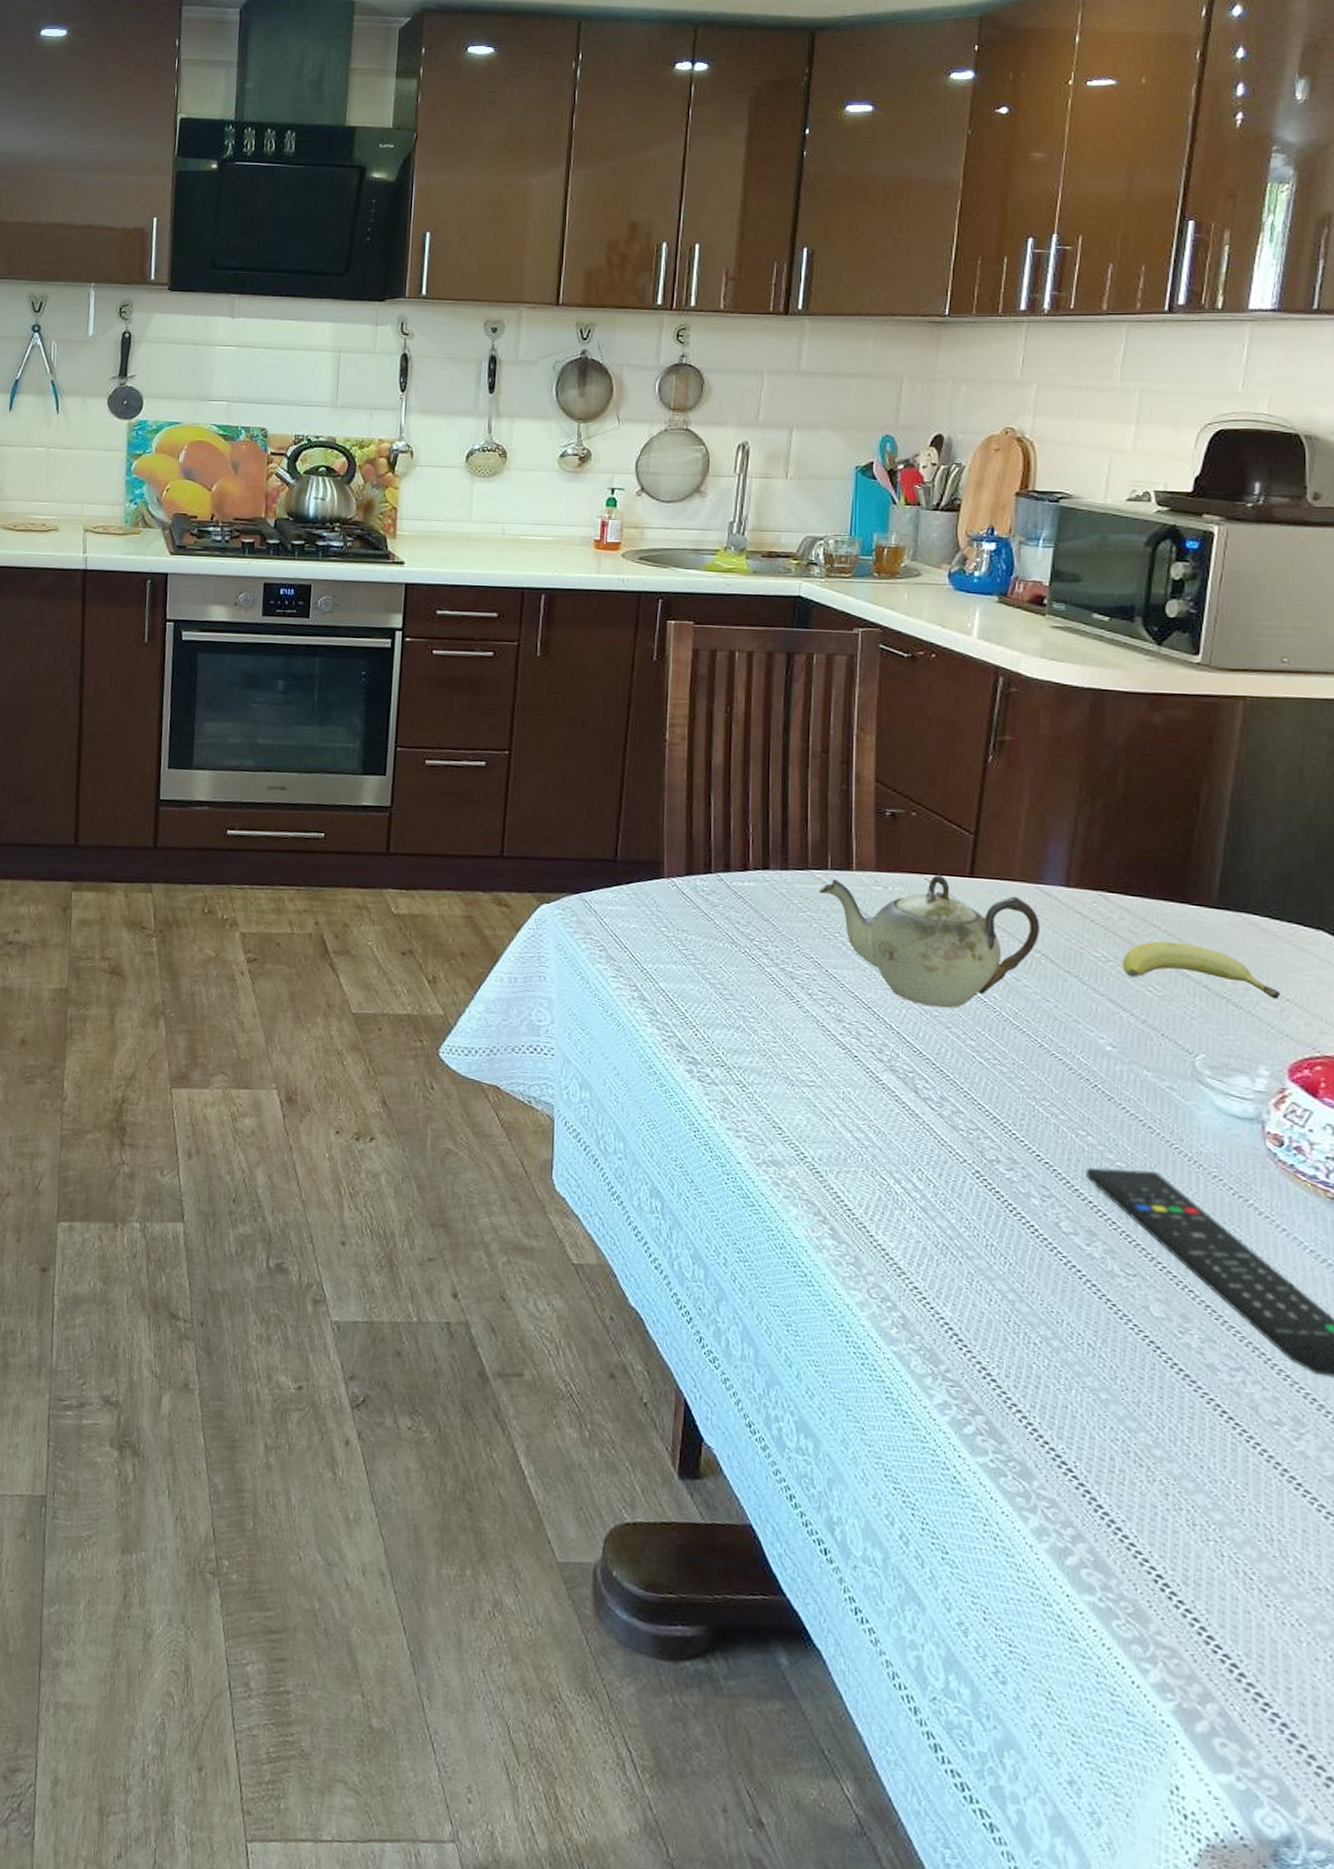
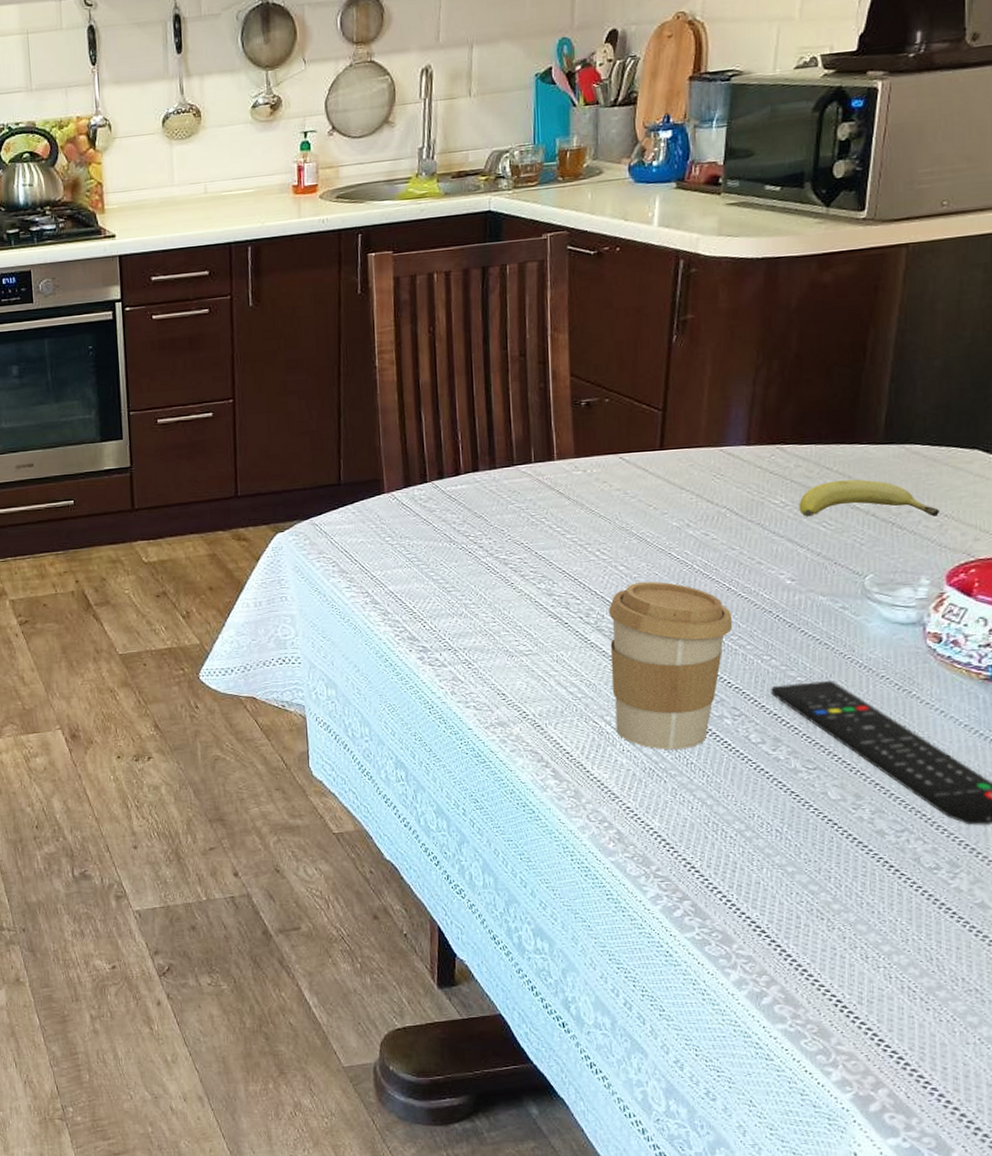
teapot: present [819,874,1041,1009] -> none [525,451,725,570]
coffee cup: none [904,1022,1044,1227] -> present [609,582,733,750]

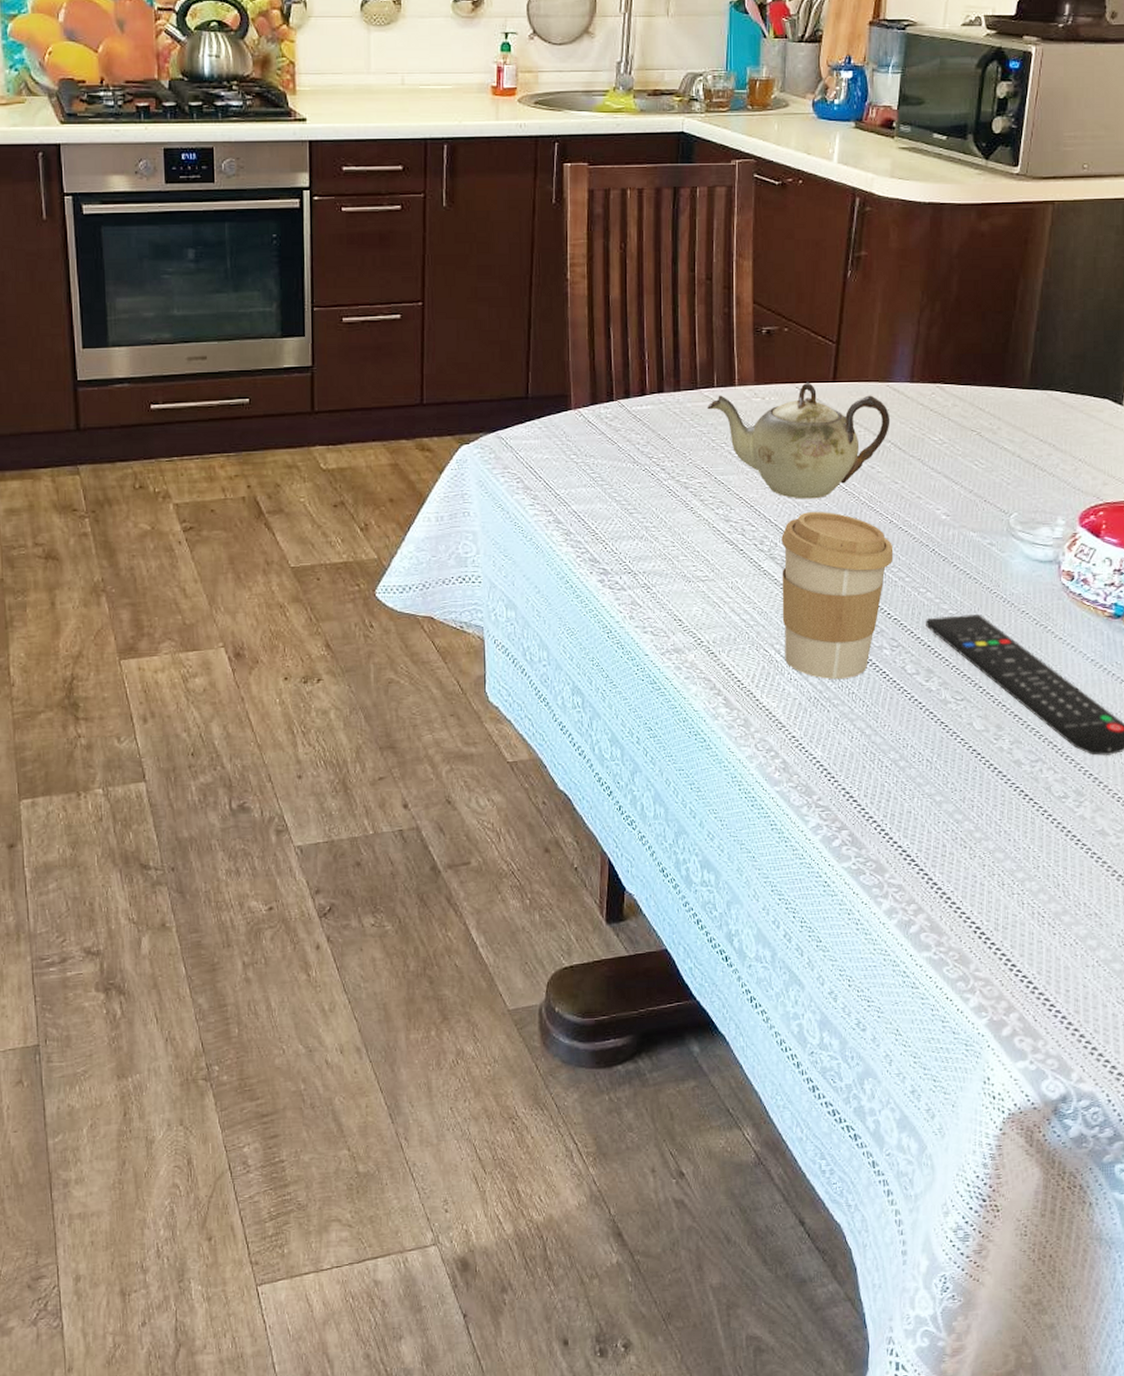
teapot: none [525,451,725,570] -> present [707,382,891,499]
fruit: present [799,479,939,517] -> none [955,421,1074,460]

